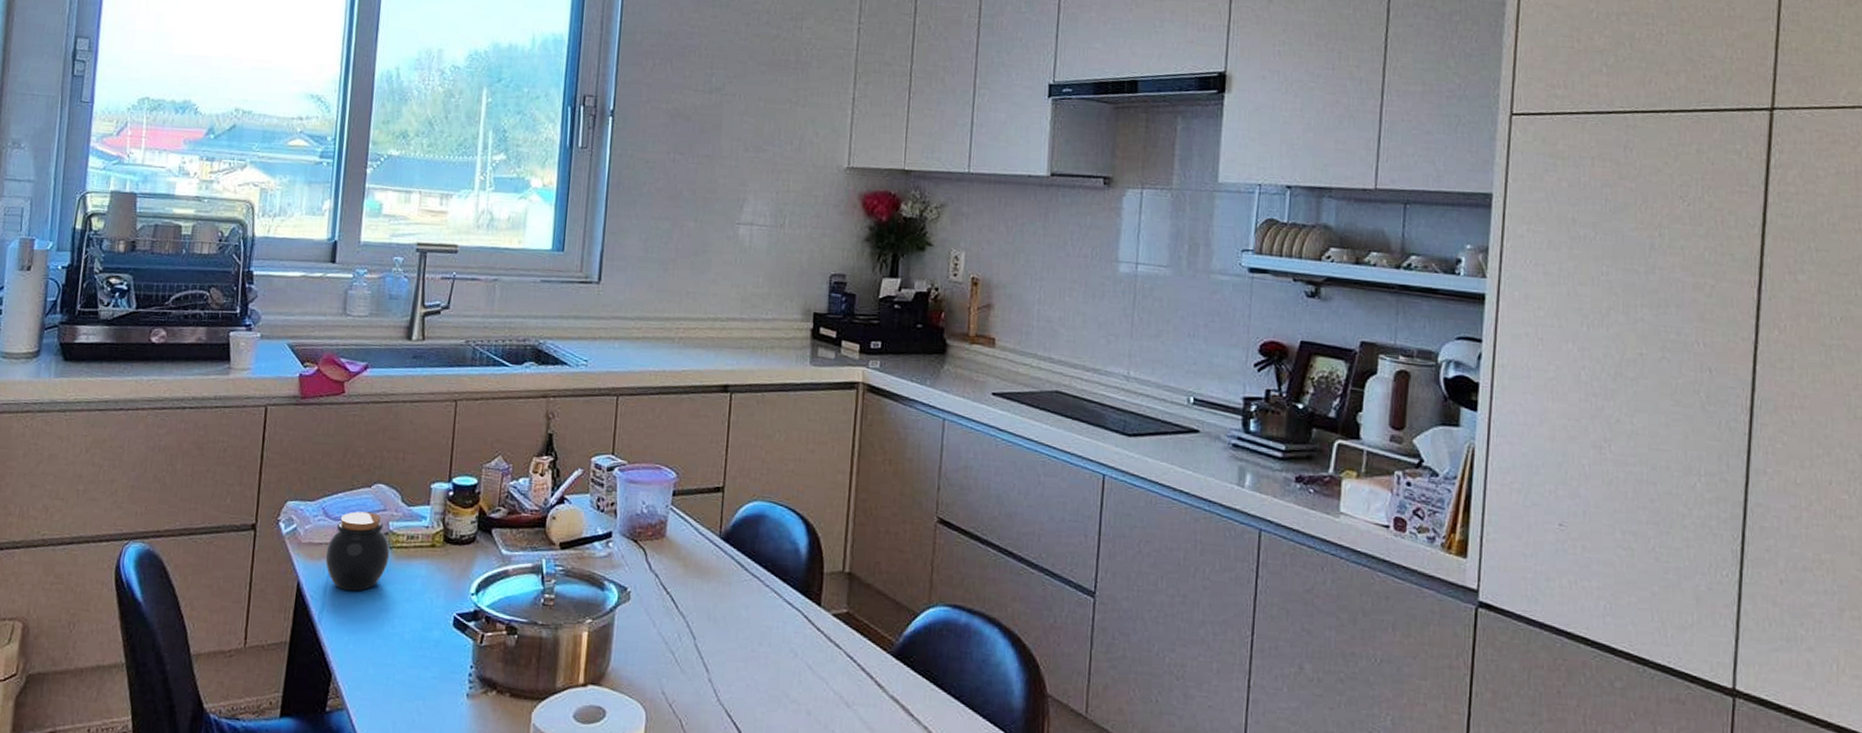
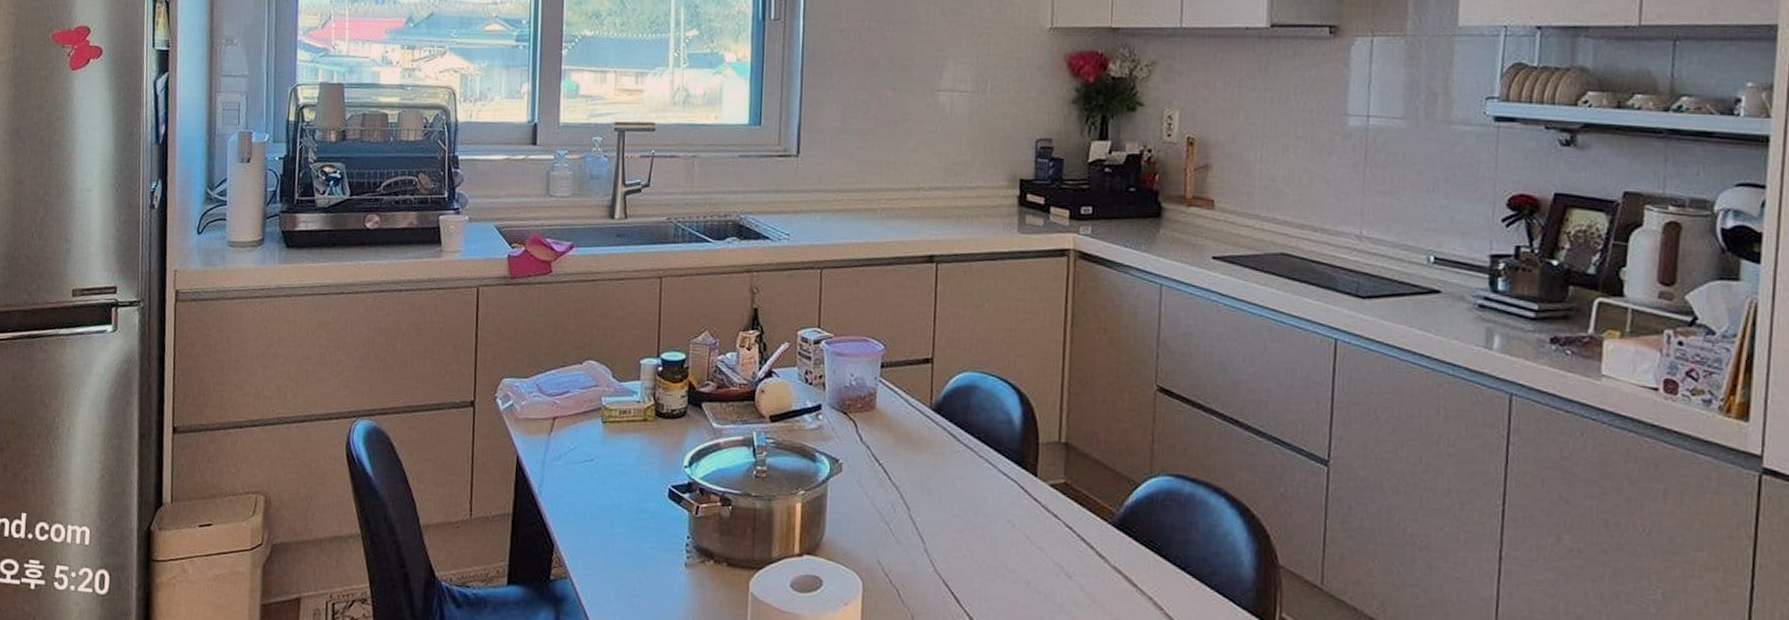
jar: present [325,511,390,591] -> none [542,387,604,464]

